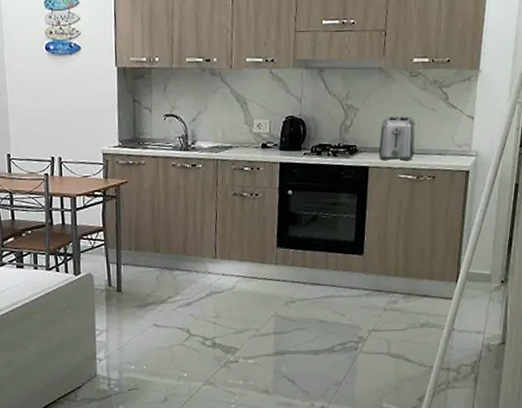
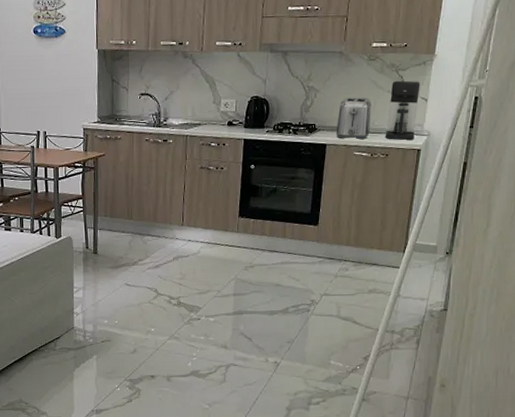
coffee maker: none [431,97,466,161] -> present [385,80,420,140]

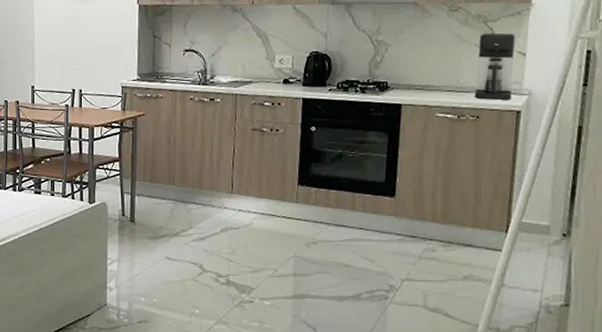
toaster: present [336,97,372,140] -> none [412,52,456,100]

